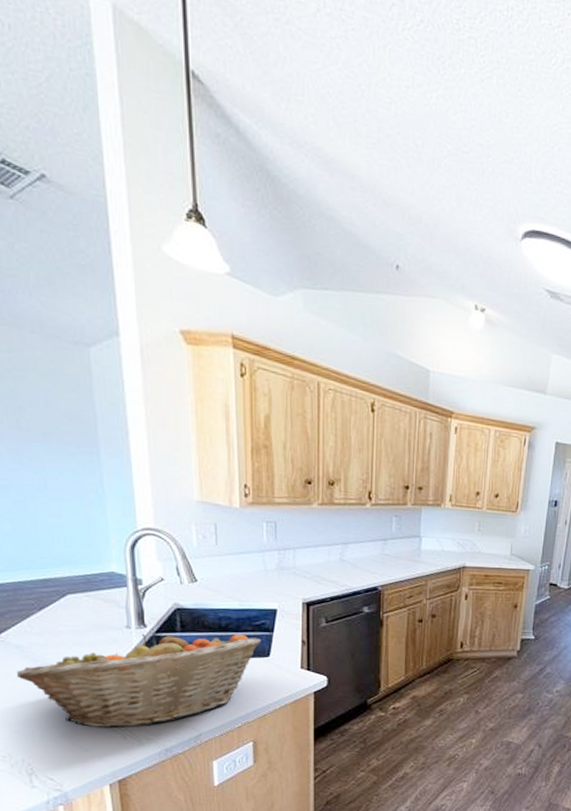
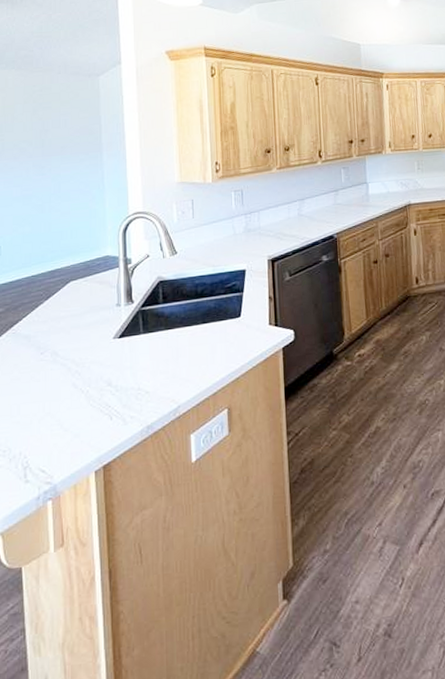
fruit basket: present [16,634,261,727] -> none [22,298,233,410]

